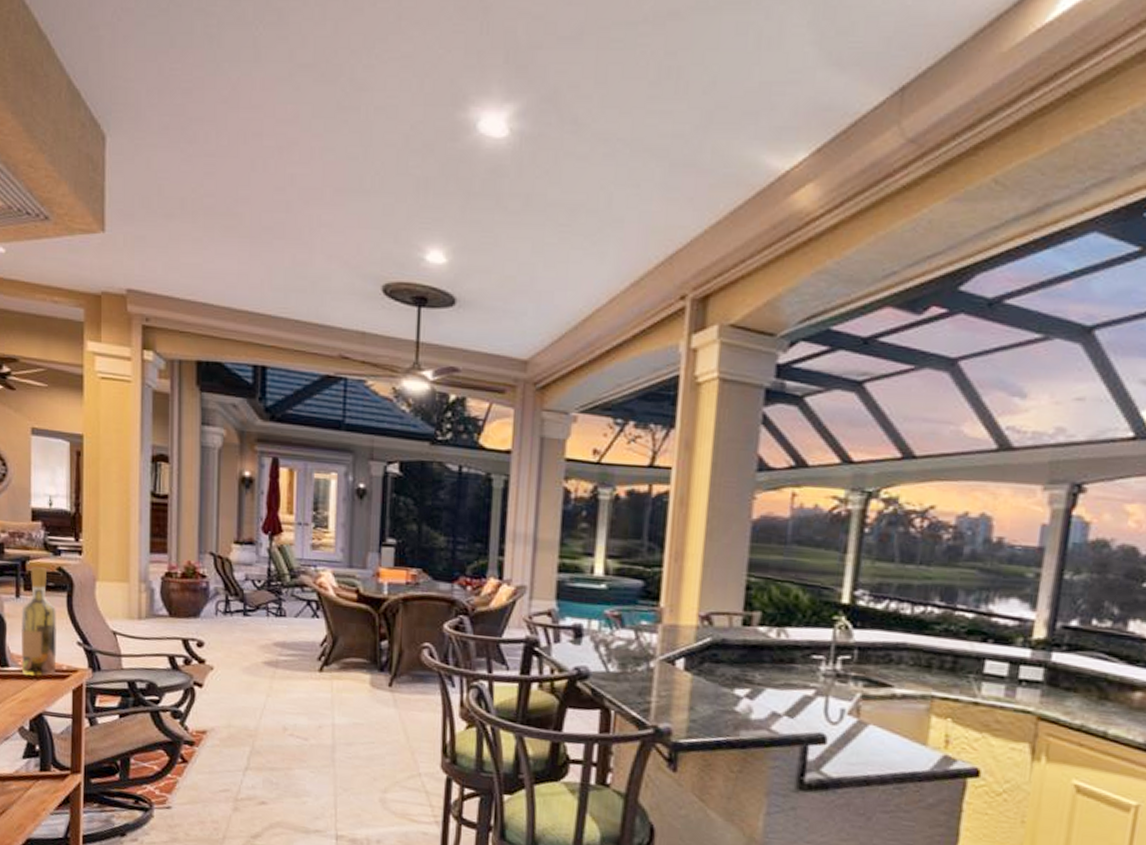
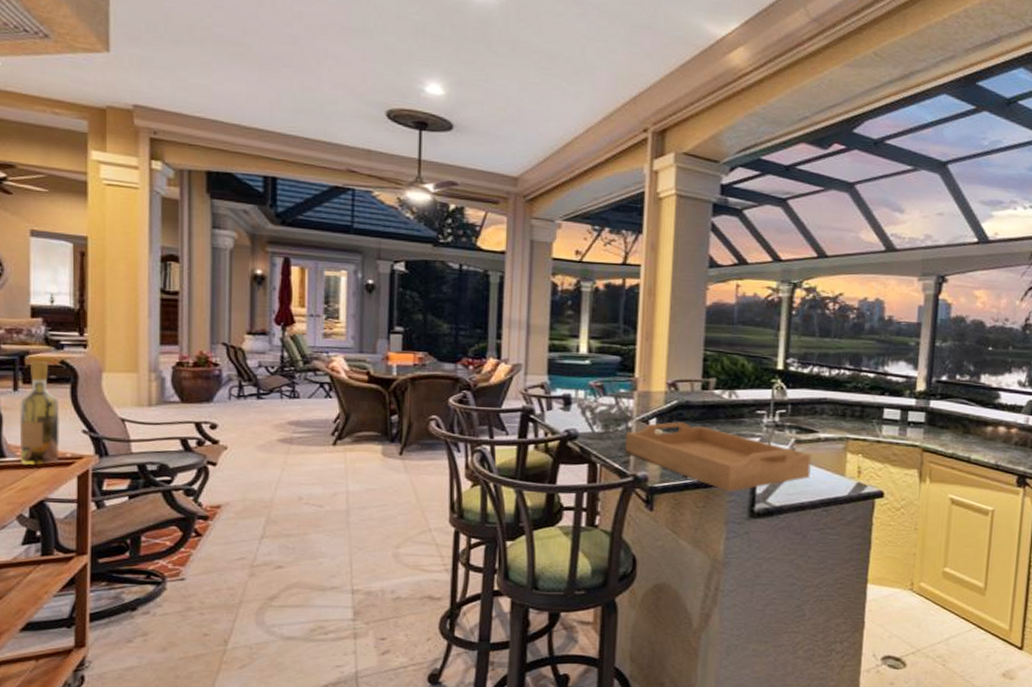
serving tray: none [645,664,883,756] -> present [625,422,811,492]

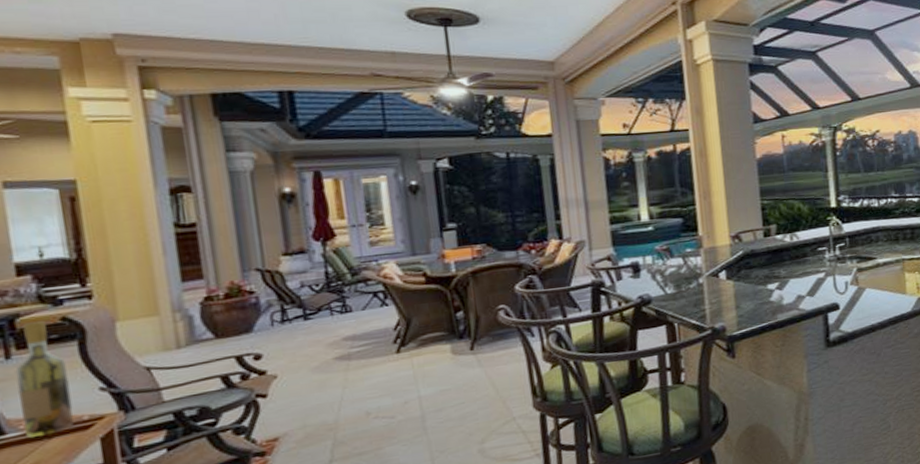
serving tray: present [625,422,811,492] -> none [698,270,876,328]

